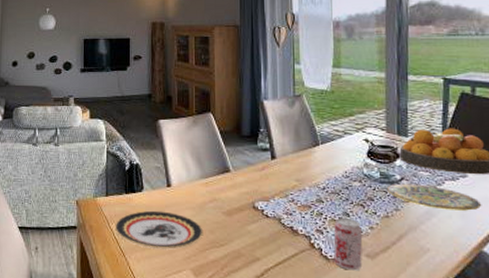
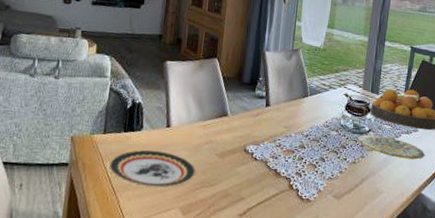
beverage can: present [333,217,363,271] -> none [307,162,334,210]

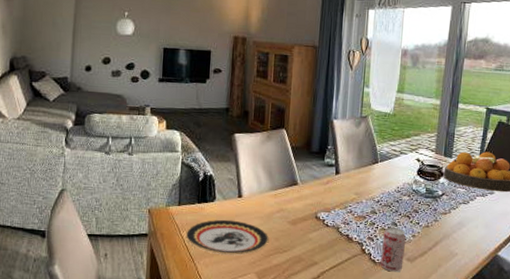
beverage can: none [307,162,334,210] -> present [380,226,407,272]
plate: present [357,134,426,160] -> none [430,198,502,222]

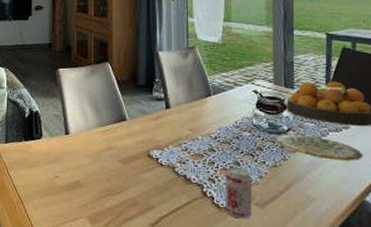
plate: present [185,219,269,255] -> none [13,158,100,197]
plate: none [430,198,502,222] -> present [275,134,364,161]

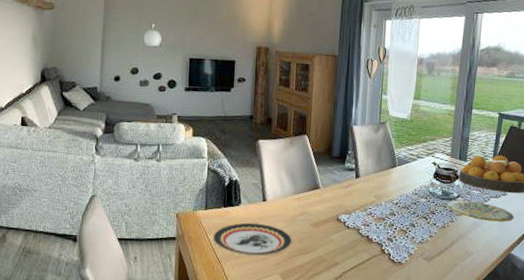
plate: none [13,158,100,197] -> present [212,222,293,257]
beverage can: present [224,166,253,219] -> none [399,228,424,271]

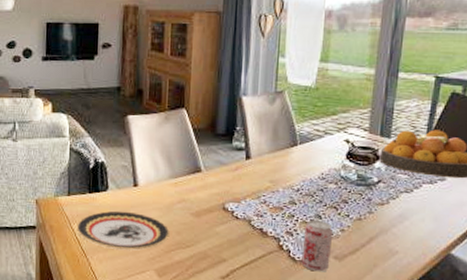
beverage can: none [399,228,424,271] -> present [301,219,334,272]
plate: present [446,200,515,222] -> none [363,186,456,214]

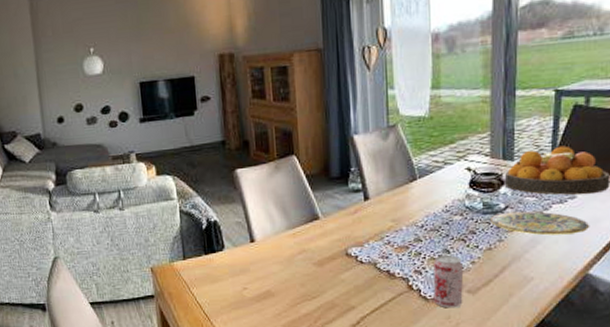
plate: present [76,211,170,251] -> none [196,269,294,309]
plate: none [363,186,456,214] -> present [490,211,590,236]

